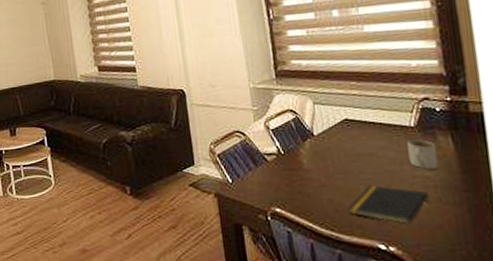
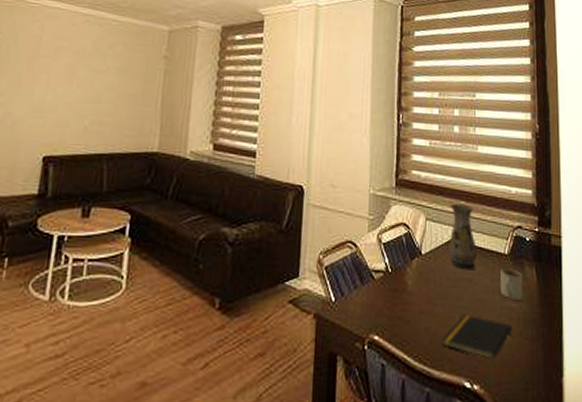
vase: none [339,84,378,146] -> present [448,203,477,271]

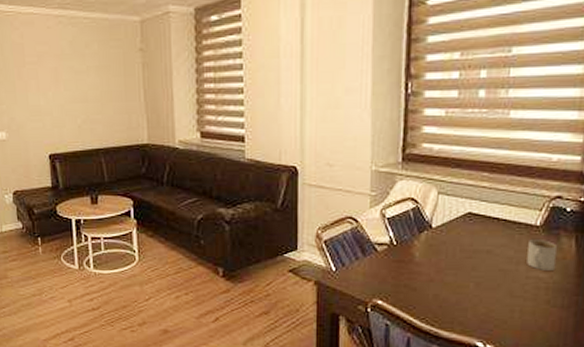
notepad: present [441,314,512,359] -> none [452,283,538,323]
vase: present [448,203,477,271] -> none [464,175,501,242]

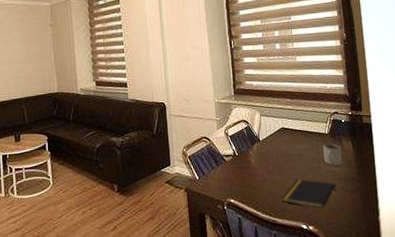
notepad: none [452,283,538,323] -> present [281,179,336,208]

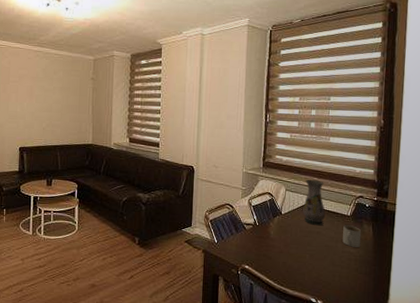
vase: none [279,101,304,148] -> present [303,179,326,226]
notepad: present [281,179,336,208] -> none [295,255,350,285]

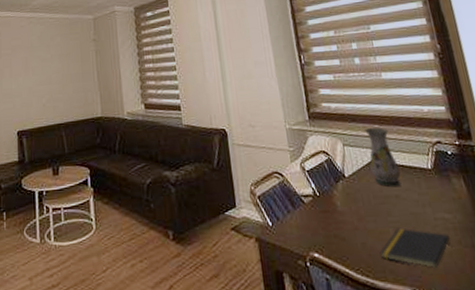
notepad: none [295,255,350,285] -> present [379,228,451,268]
mug: present [342,225,361,247] -> none [426,181,456,211]

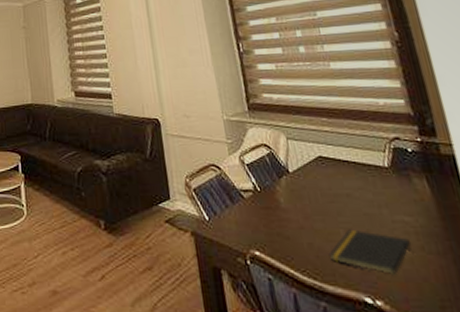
vase: present [365,127,401,188] -> none [311,120,353,186]

